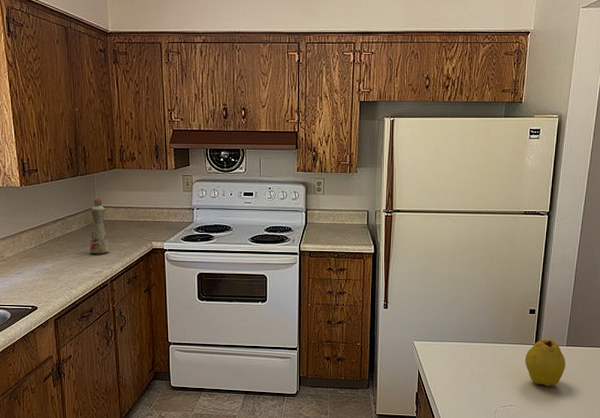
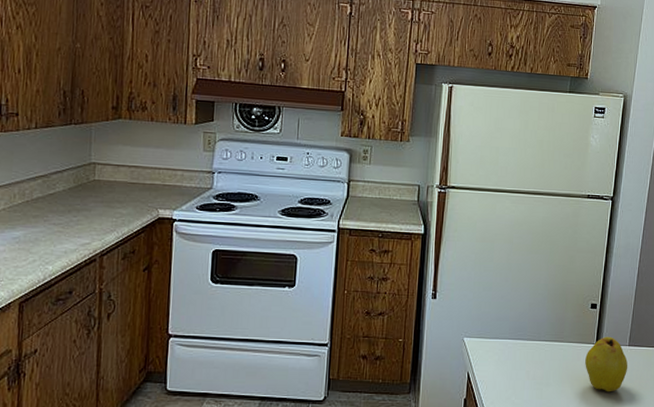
bottle: present [89,198,109,254] -> none [76,152,103,222]

